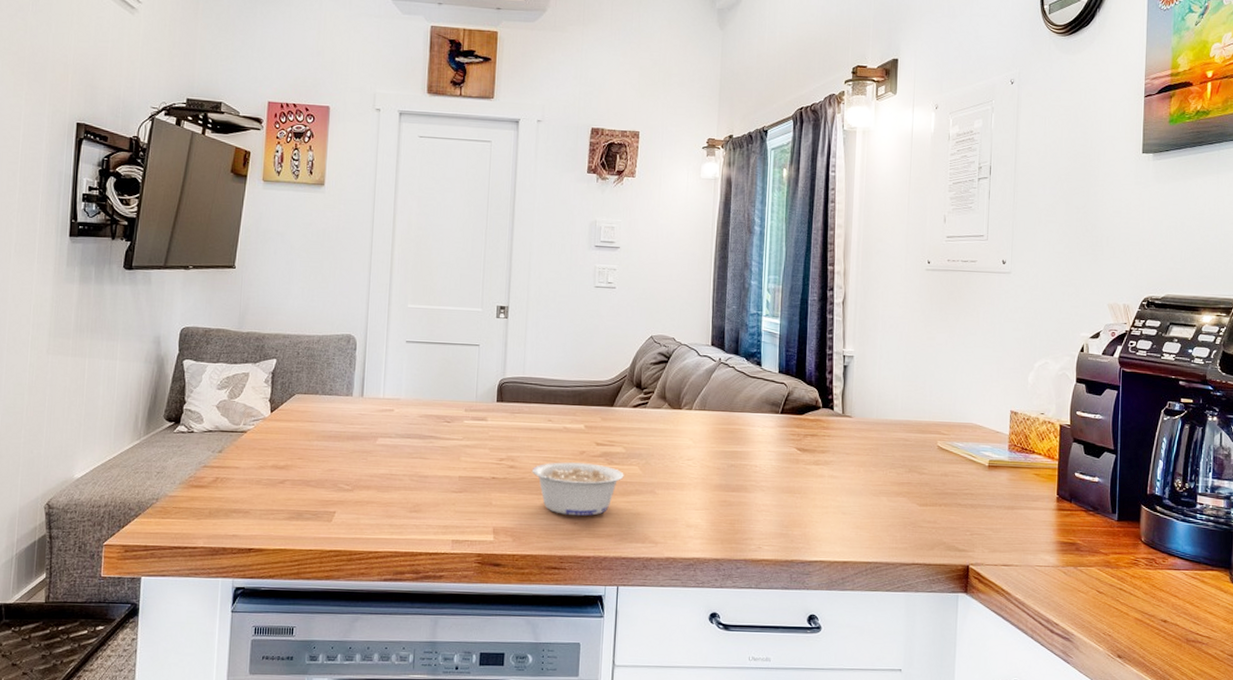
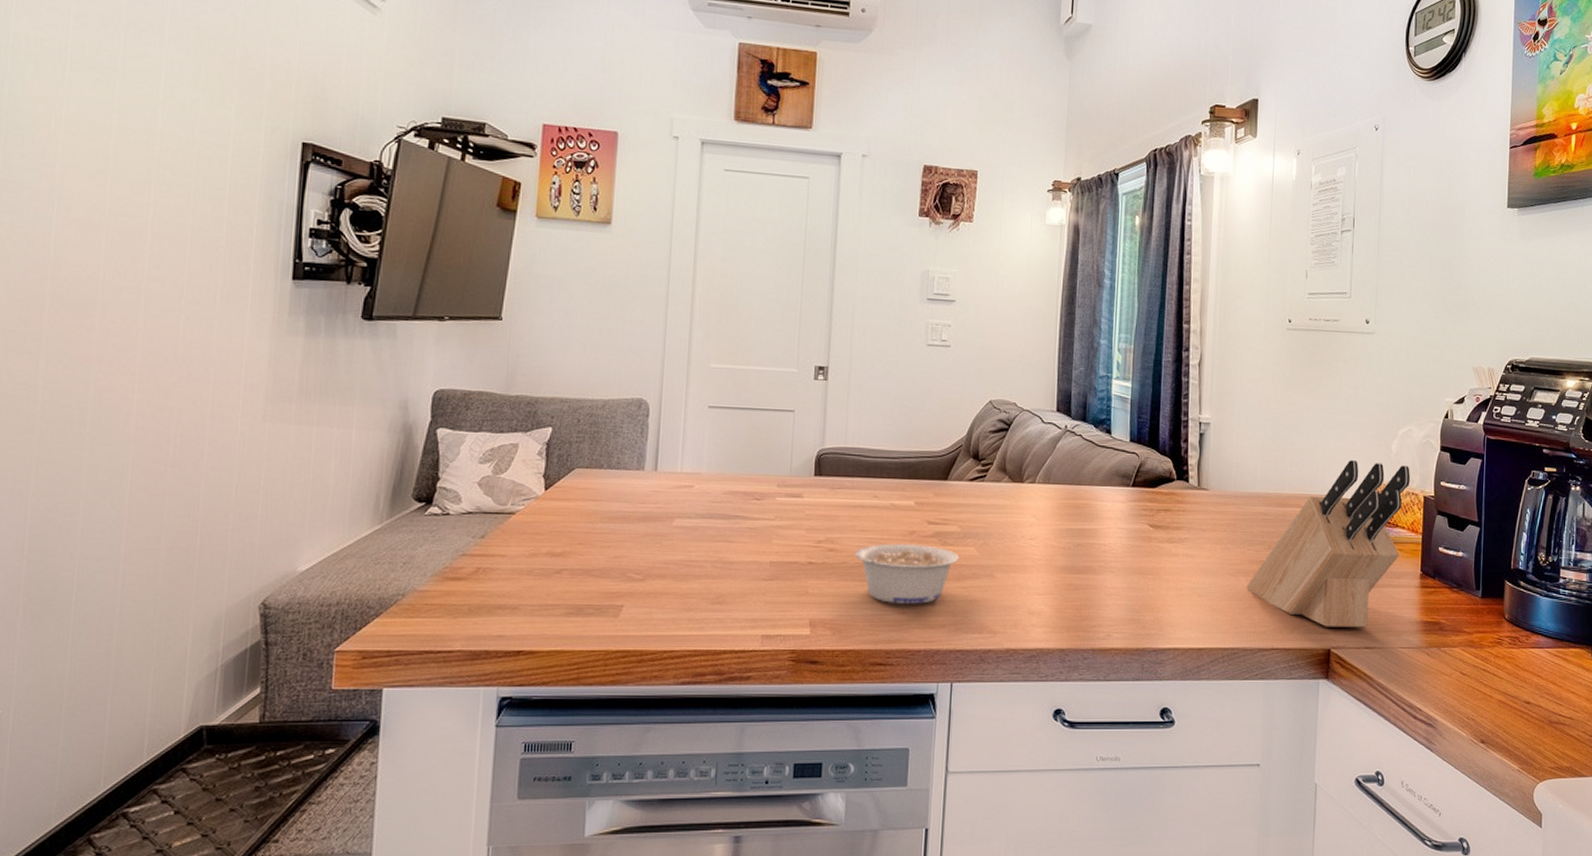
knife block: none [888,391,1046,547] -> present [1246,460,1410,628]

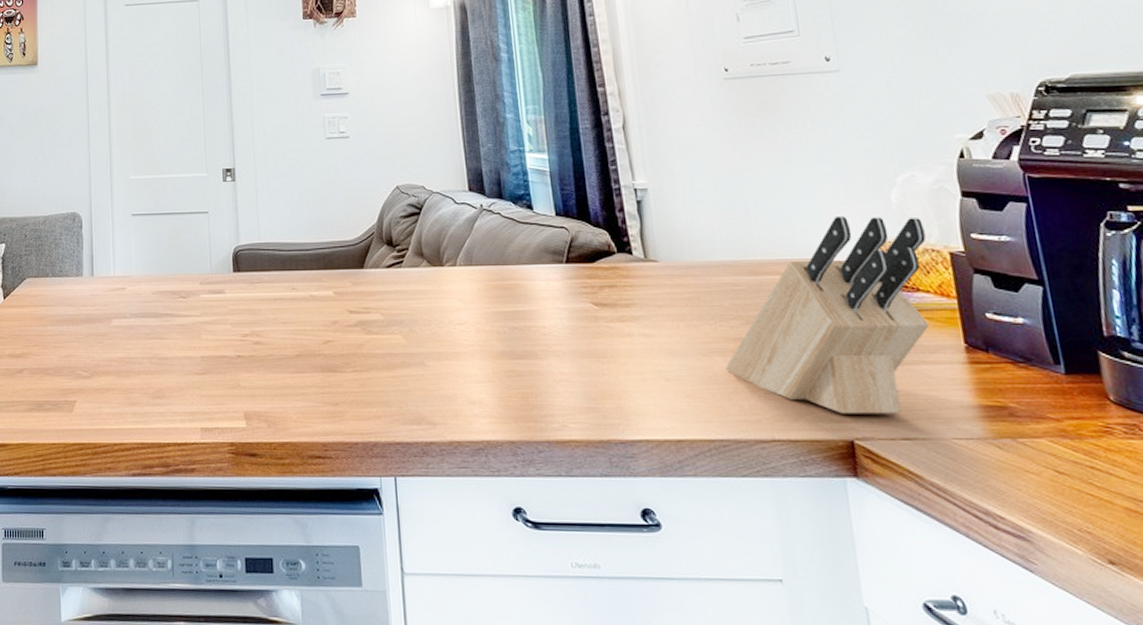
legume: present [854,543,959,605] -> none [280,334,386,396]

